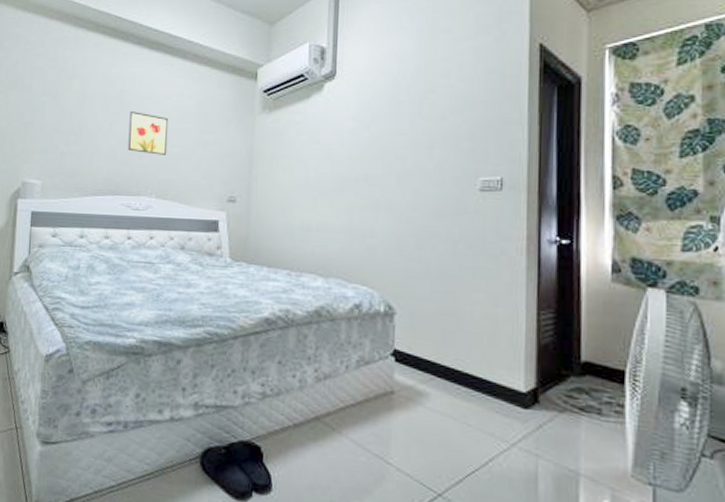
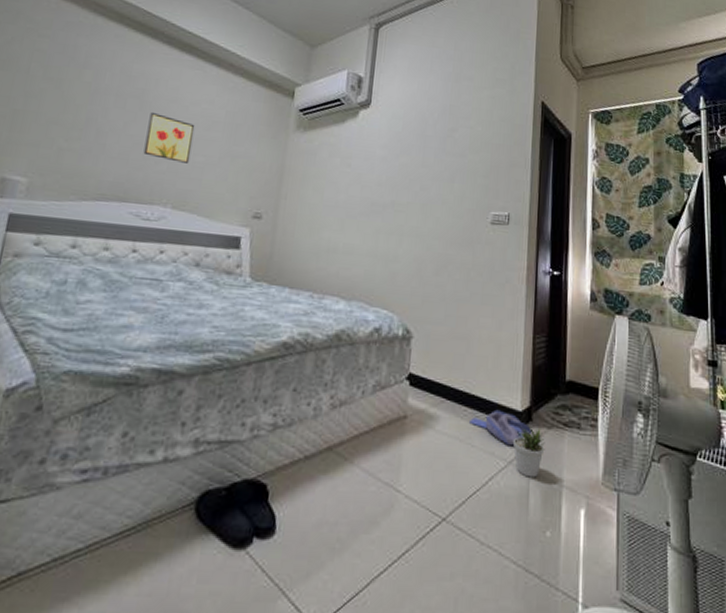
shoe: none [464,389,540,428] -> present [470,409,532,446]
potted plant: none [515,409,556,463] -> present [512,426,545,478]

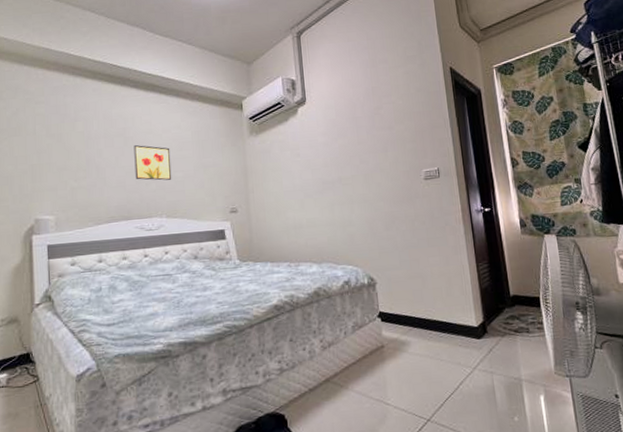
shoe: present [470,409,532,446] -> none [436,328,489,356]
potted plant: present [512,426,545,478] -> none [474,337,502,378]

